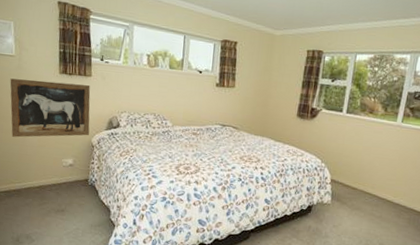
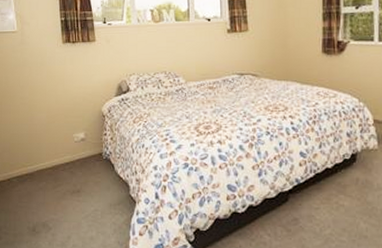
wall art: present [10,78,91,138] -> none [14,51,98,117]

